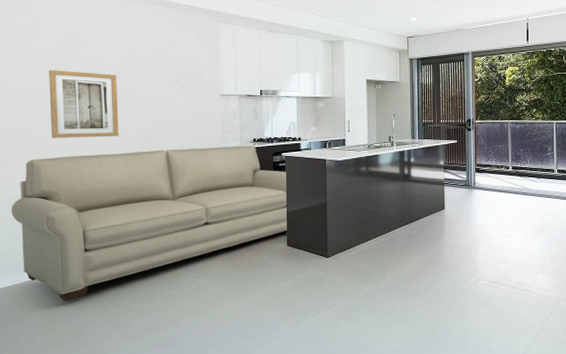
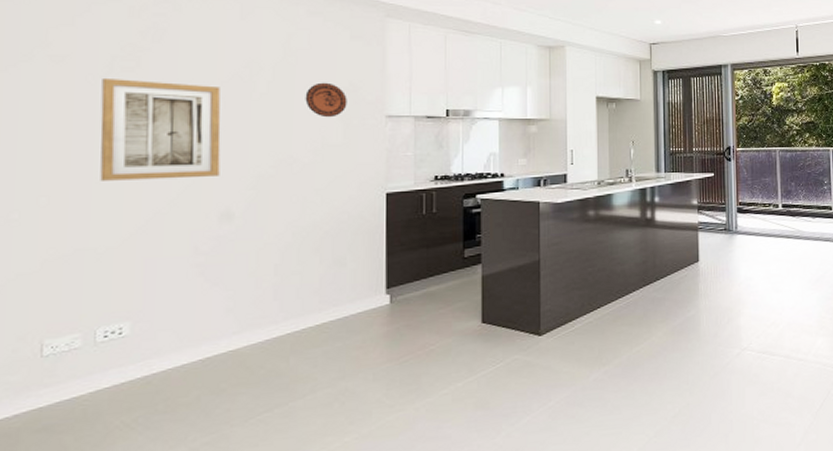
sofa: present [11,145,287,301] -> none [16,184,482,434]
decorative plate: none [168,71,195,96] -> present [305,82,347,118]

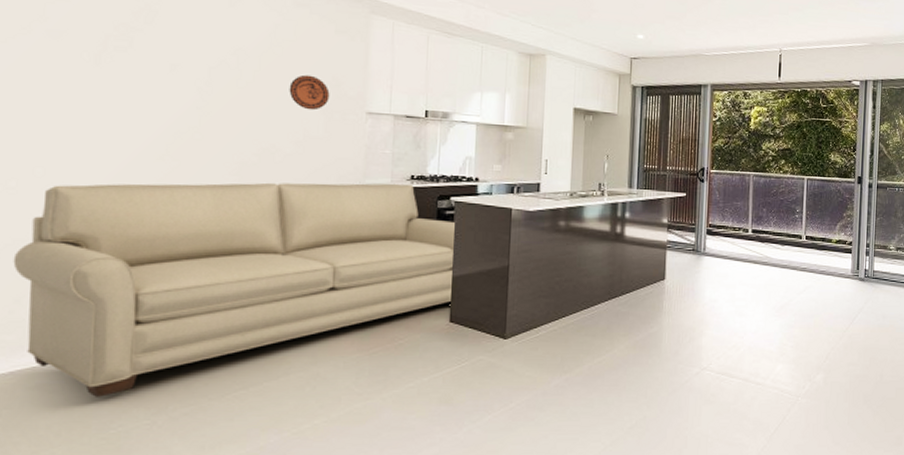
sofa: none [16,184,482,434] -> present [13,182,455,397]
wall art: present [100,77,221,181] -> none [92,55,208,160]

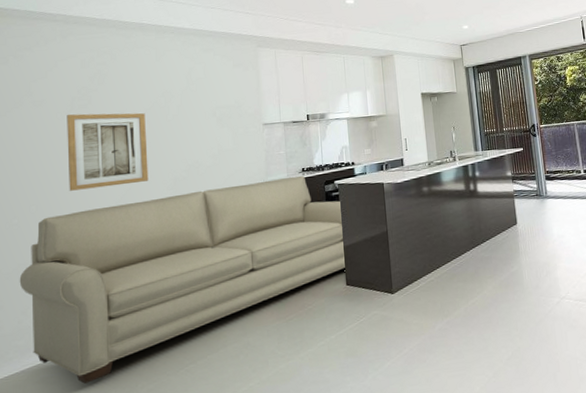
wall art: none [92,55,208,160] -> present [67,113,149,191]
decorative plate: present [289,74,330,111] -> none [204,102,234,130]

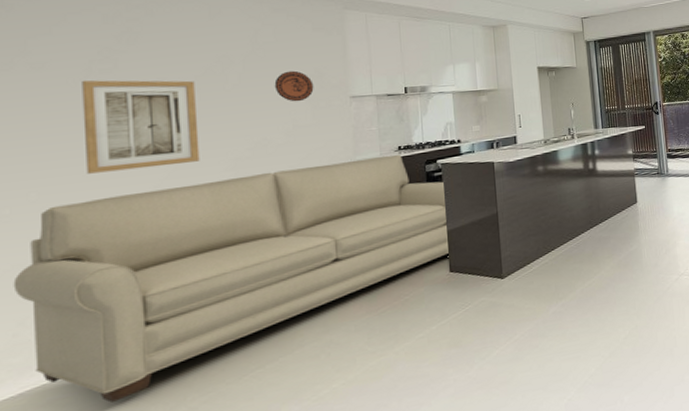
decorative plate: none [204,102,234,130] -> present [274,70,314,102]

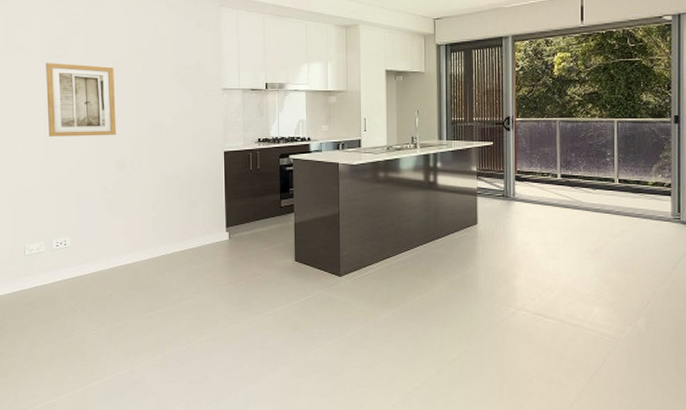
sofa: present [13,154,449,403] -> none [10,146,295,312]
decorative plate: present [274,70,314,102] -> none [167,62,195,91]

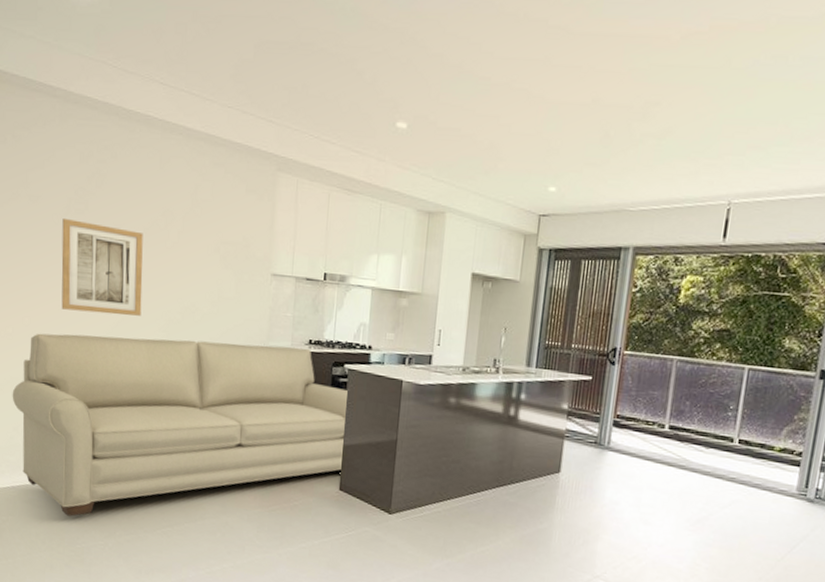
sofa: none [10,146,295,312] -> present [12,333,348,517]

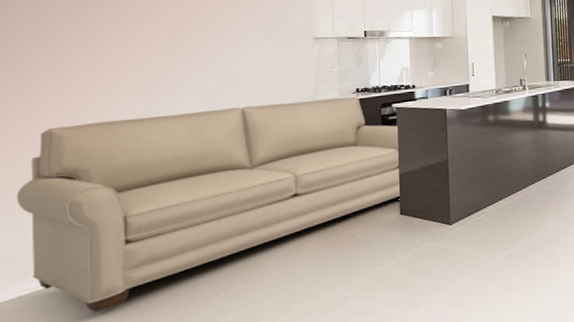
wall art: present [61,217,143,316] -> none [78,12,177,100]

